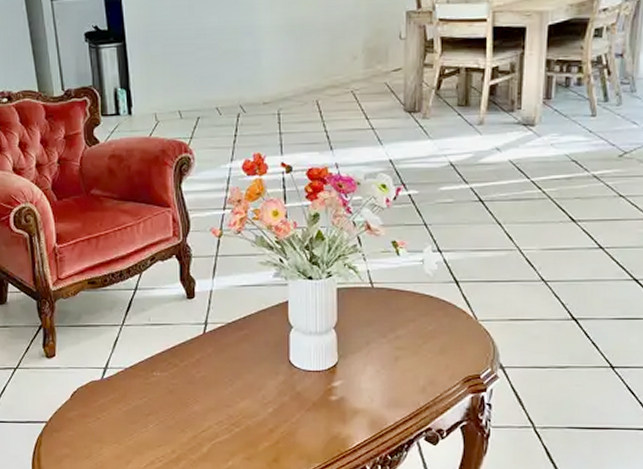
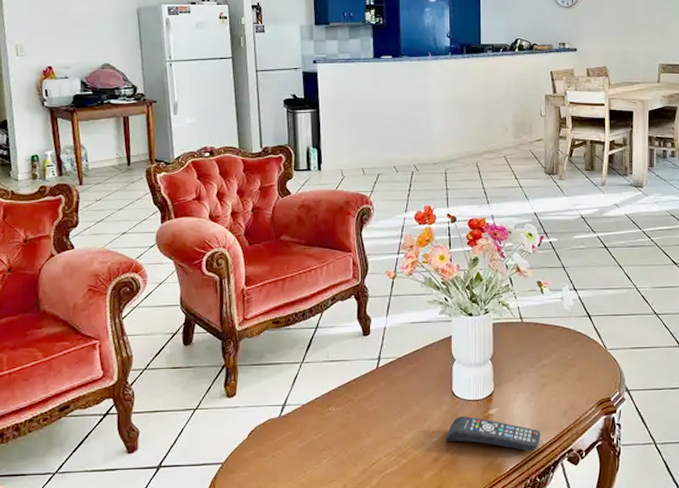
remote control: none [283,386,394,428] -> present [446,415,541,452]

